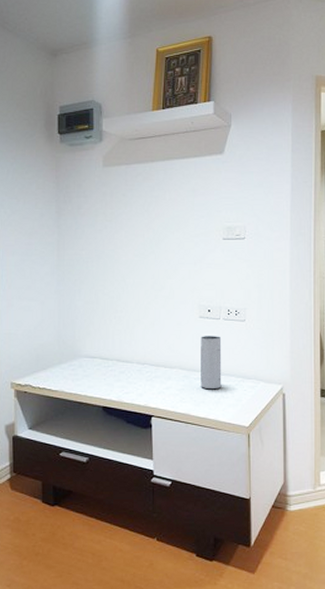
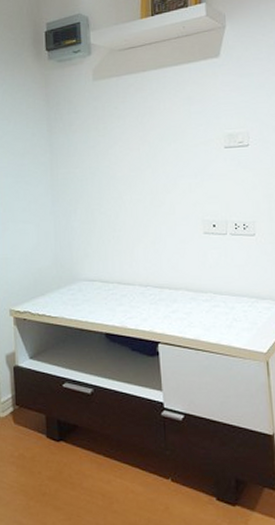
speaker: present [201,336,222,390] -> none [207,253,234,312]

